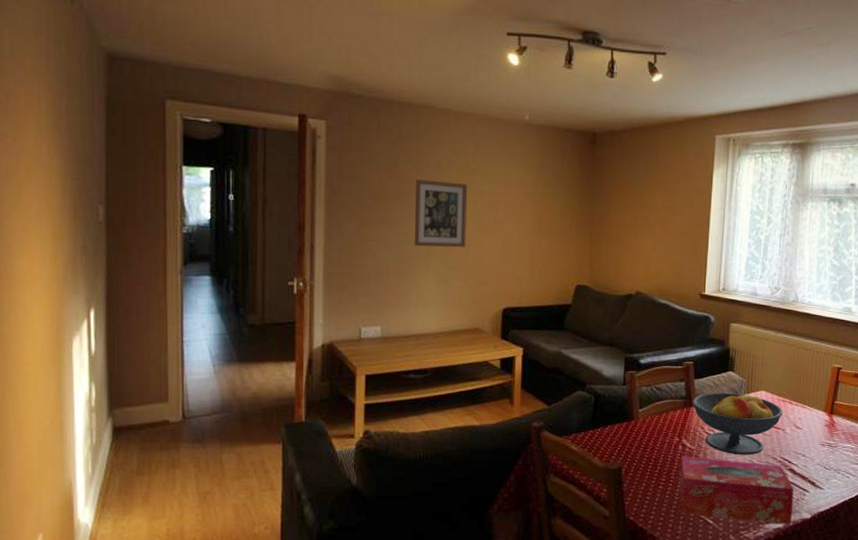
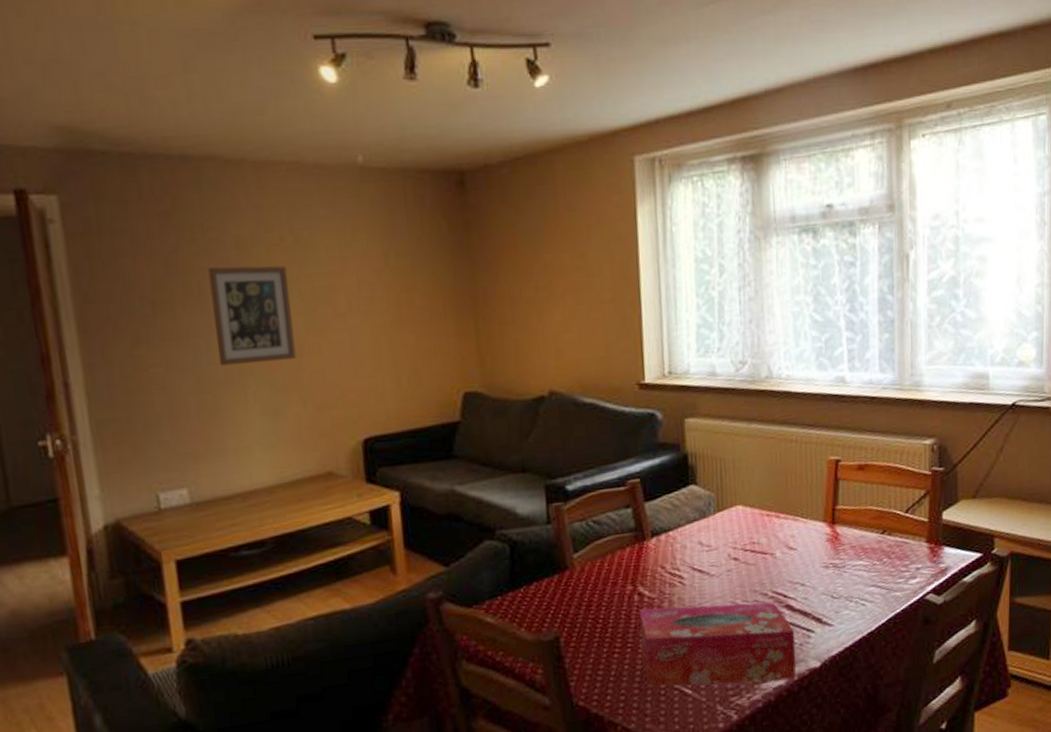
fruit bowl: present [692,392,782,455] -> none [645,509,768,597]

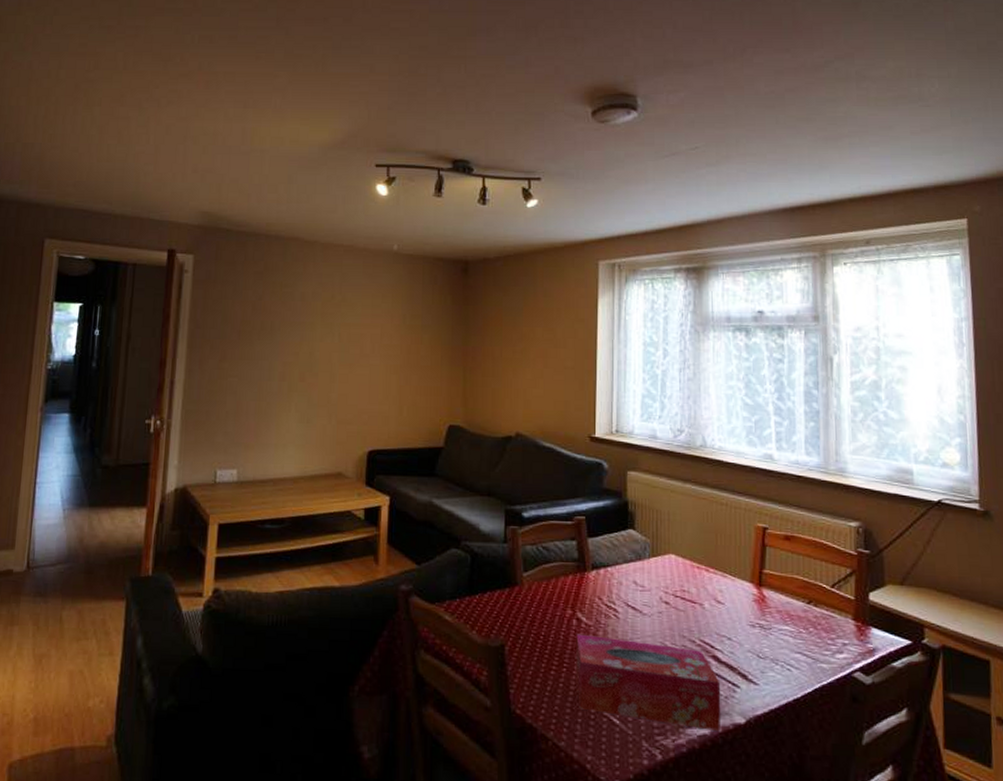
wall art: present [208,266,296,367] -> none [275,312,333,384]

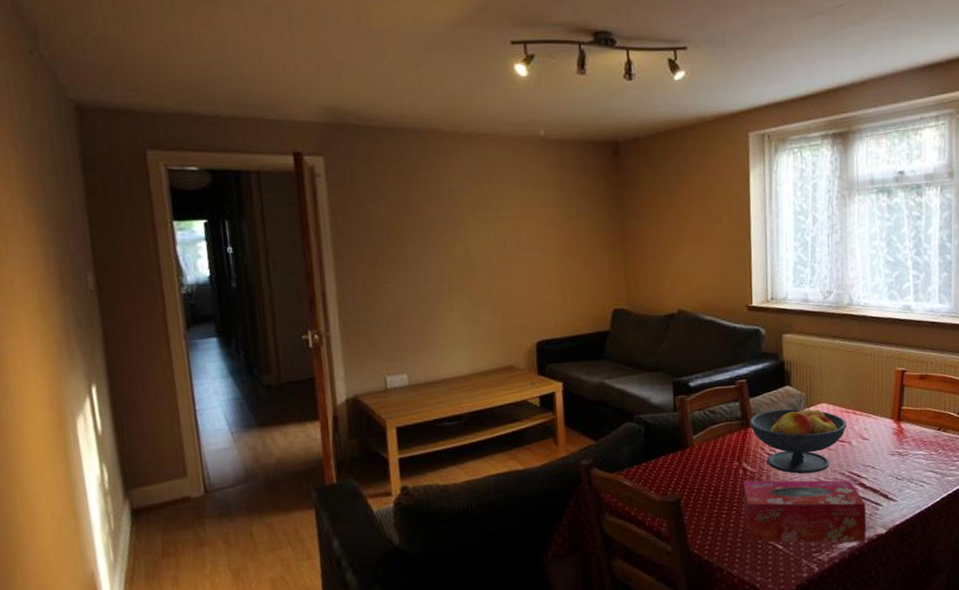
fruit bowl: none [587,554,698,636] -> present [749,406,846,474]

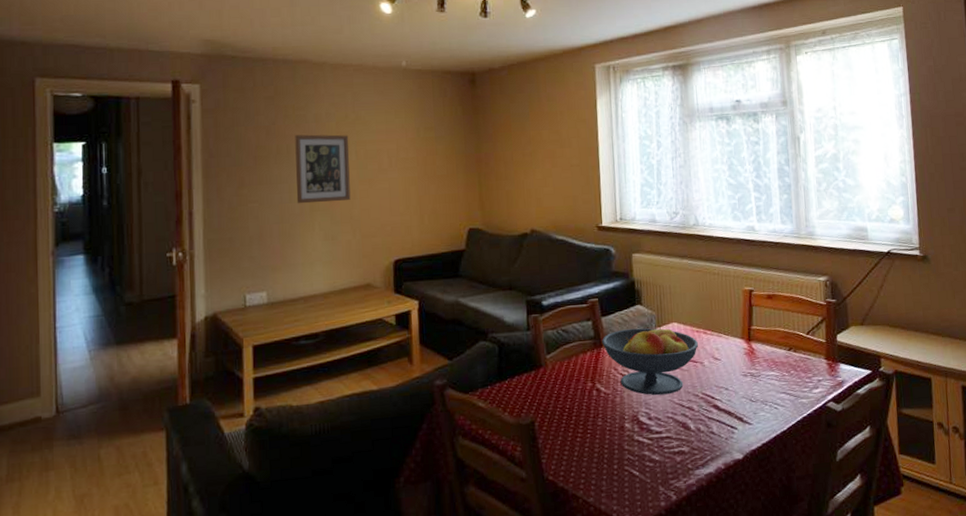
wall art: none [428,210,490,285] -> present [295,134,351,204]
tissue box: present [743,480,867,543] -> none [597,402,723,469]

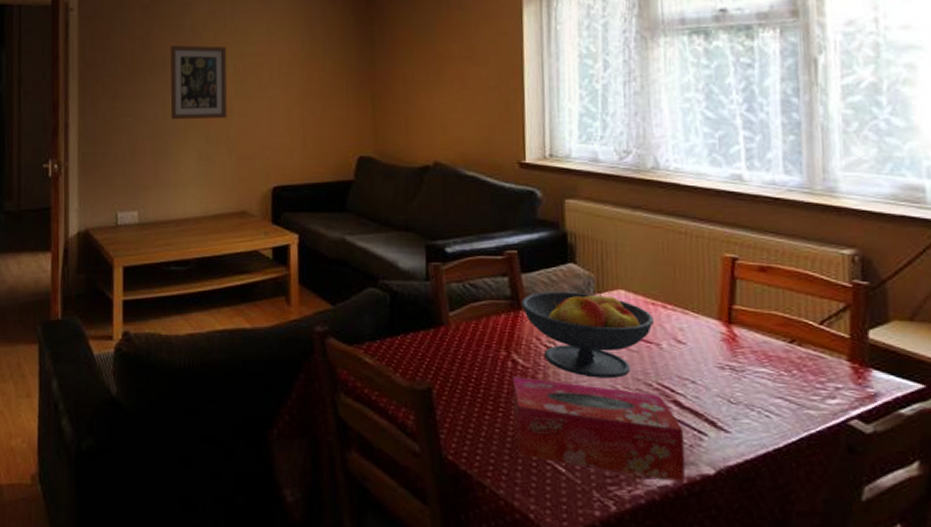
tissue box: none [597,402,723,469] -> present [512,376,685,483]

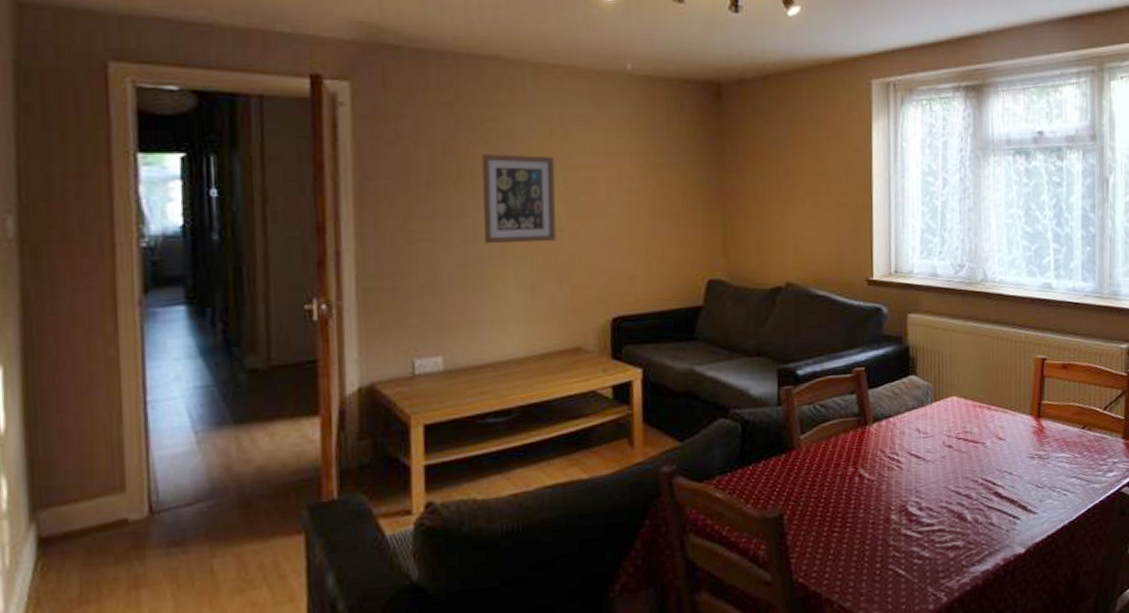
tissue box: present [512,376,685,483] -> none [859,489,1003,567]
fruit bowl: present [521,291,653,379] -> none [868,399,980,482]

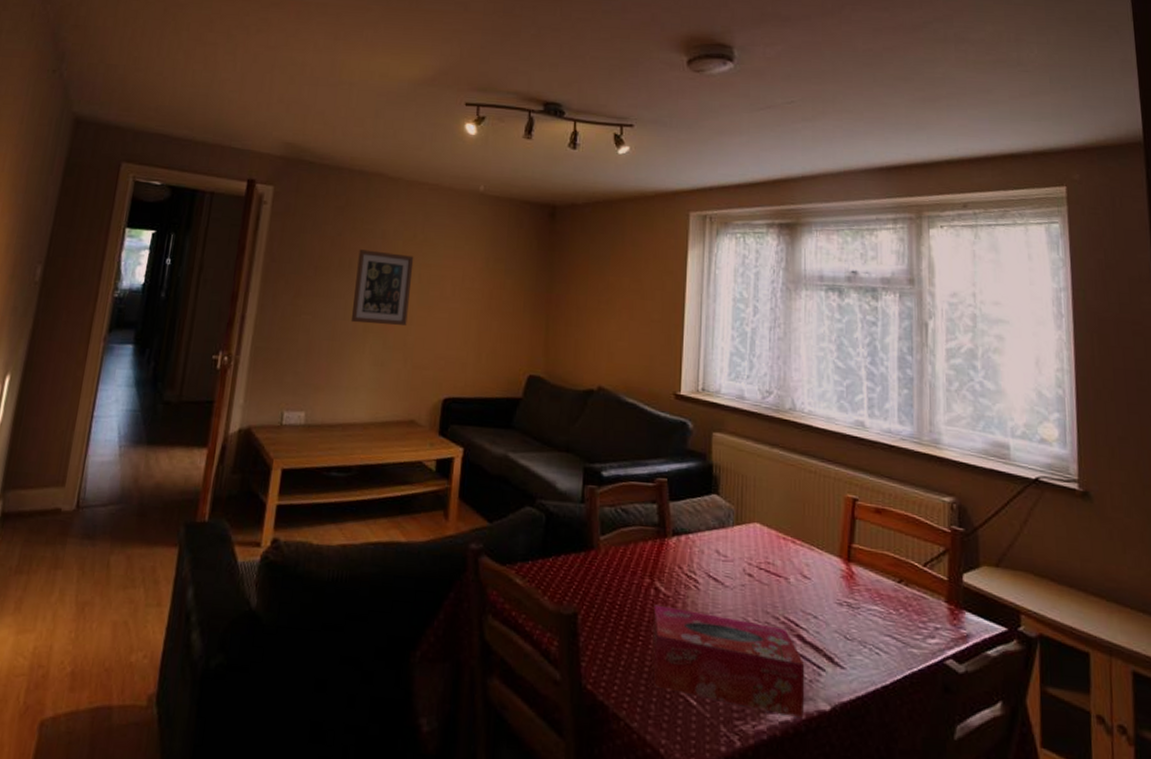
tissue box: none [859,489,1003,567] -> present [652,604,805,719]

